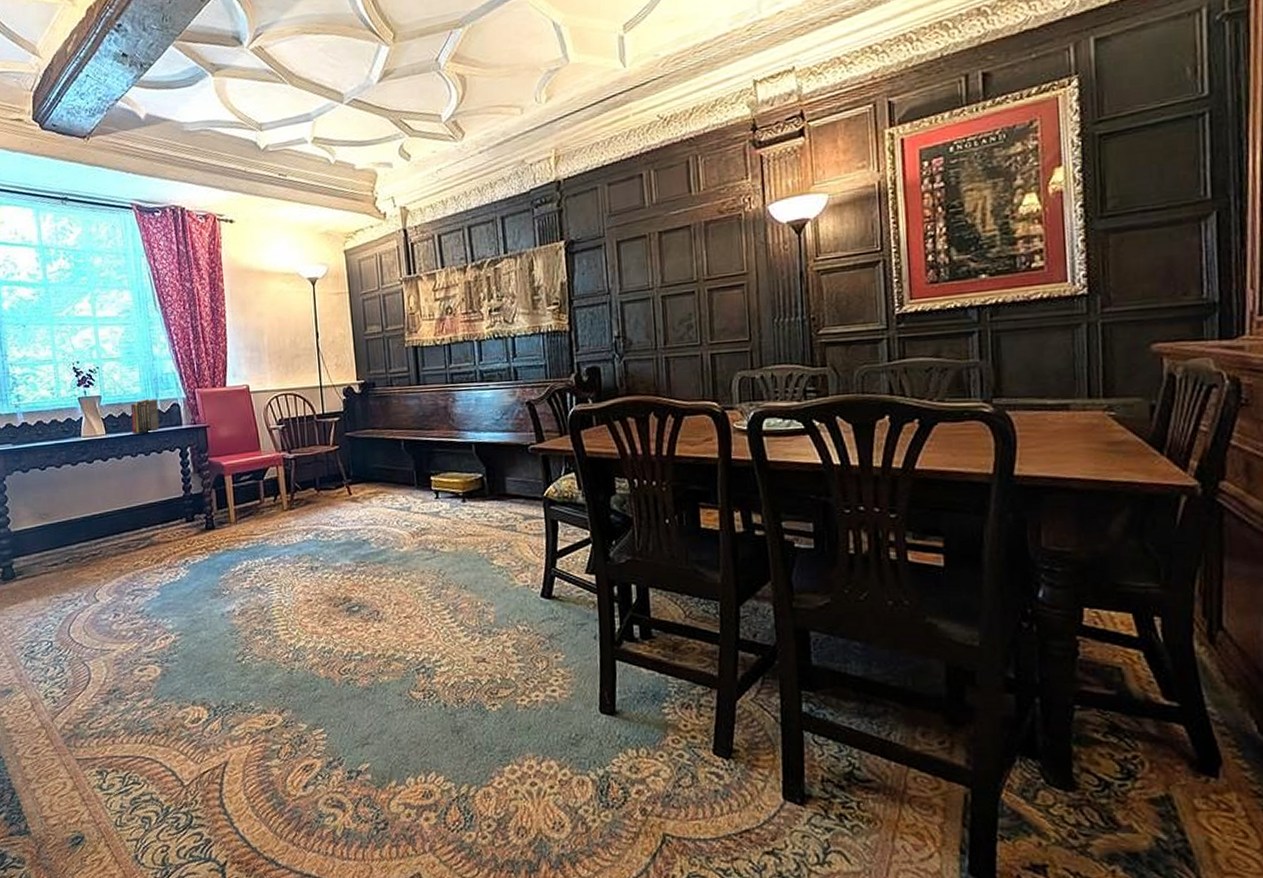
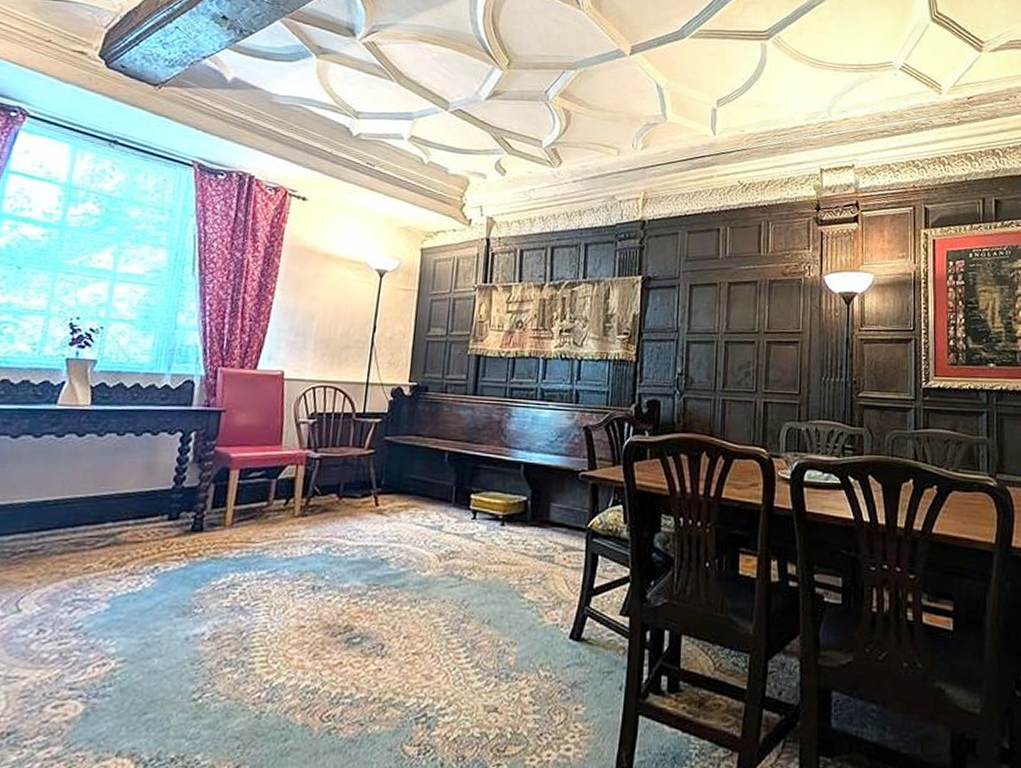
books: present [130,399,160,434] -> none [126,371,168,411]

